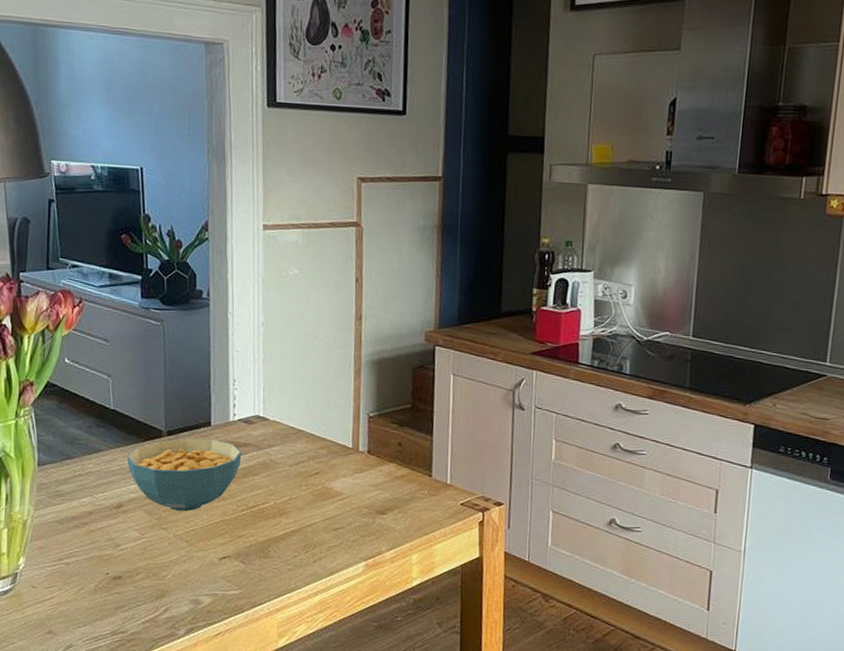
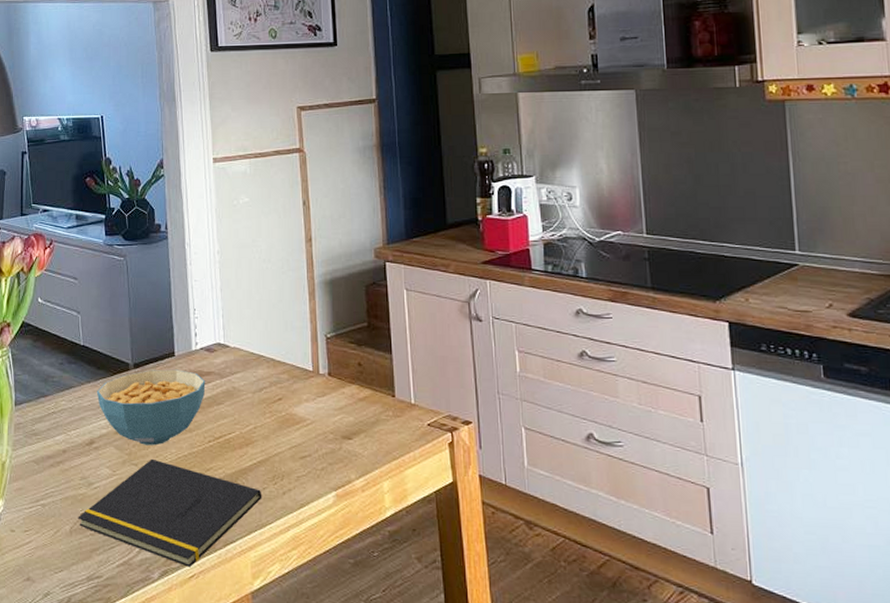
notepad: none [103,524,293,626] -> present [78,458,262,567]

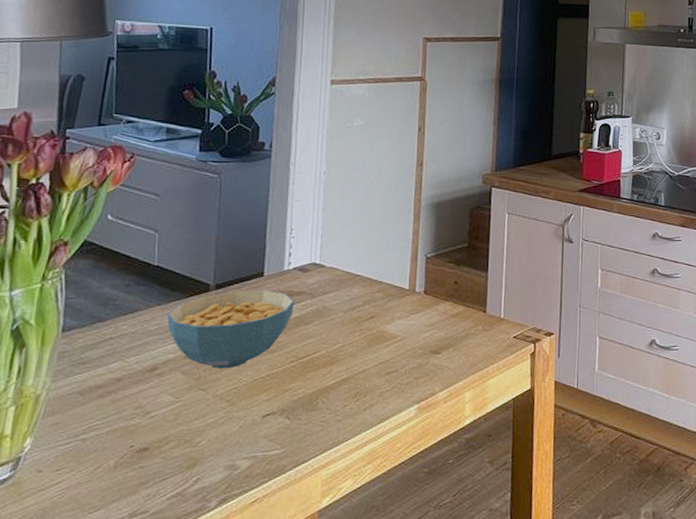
notepad: present [78,458,262,567] -> none [126,382,342,492]

